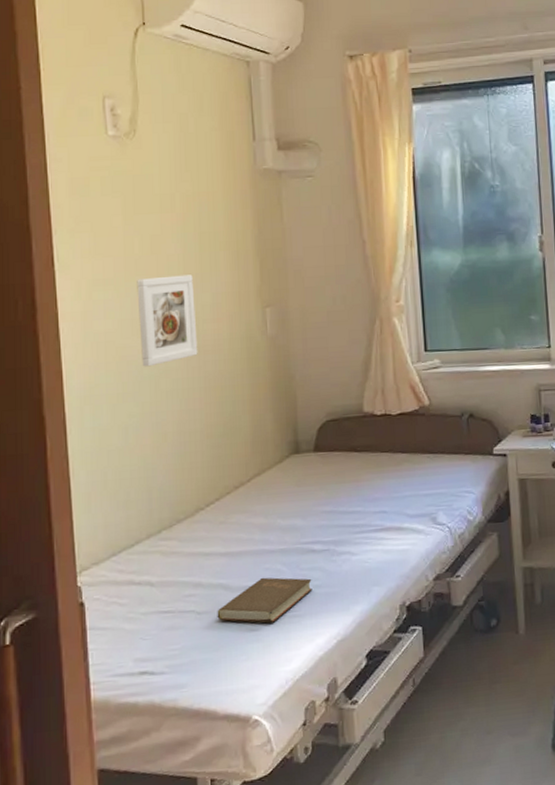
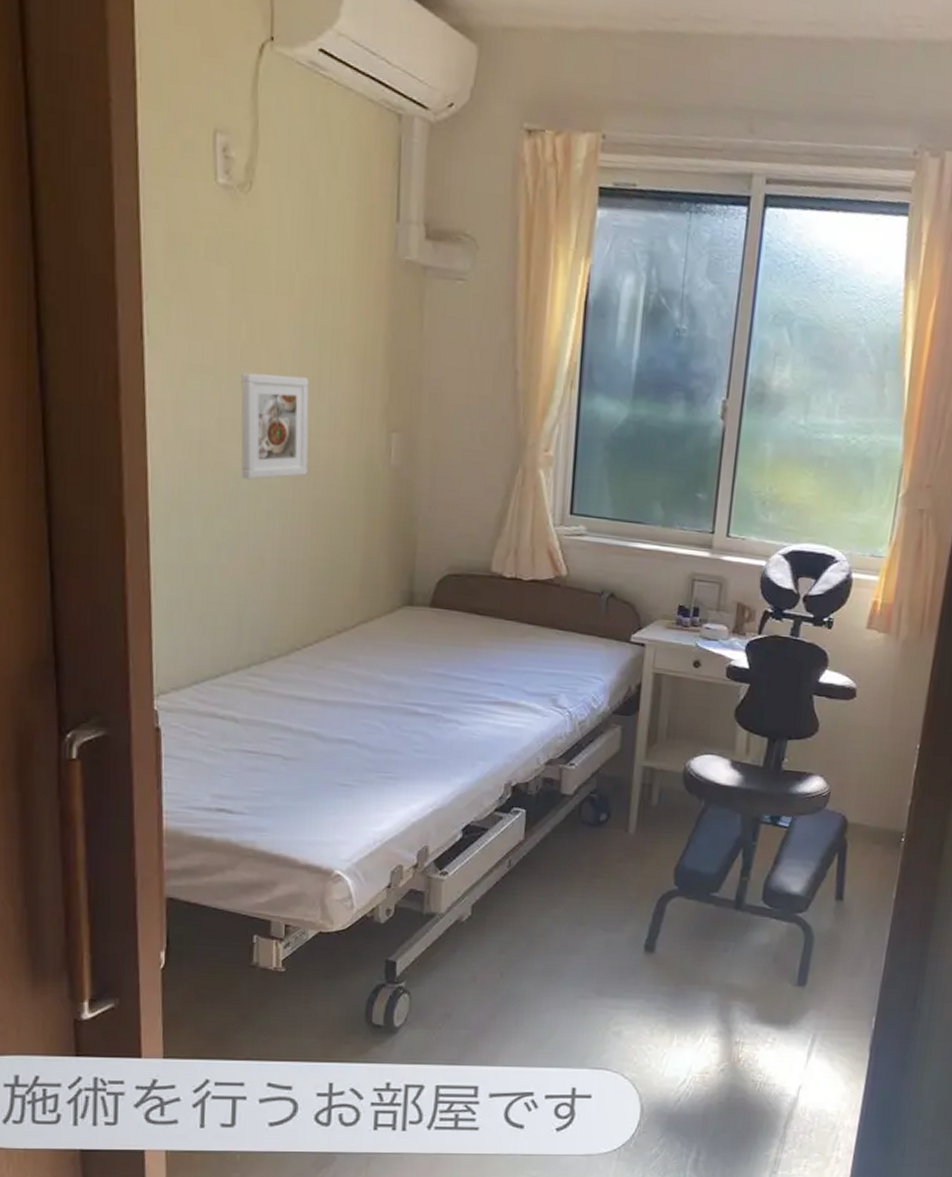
book: present [217,577,312,624] -> none [305,732,413,781]

